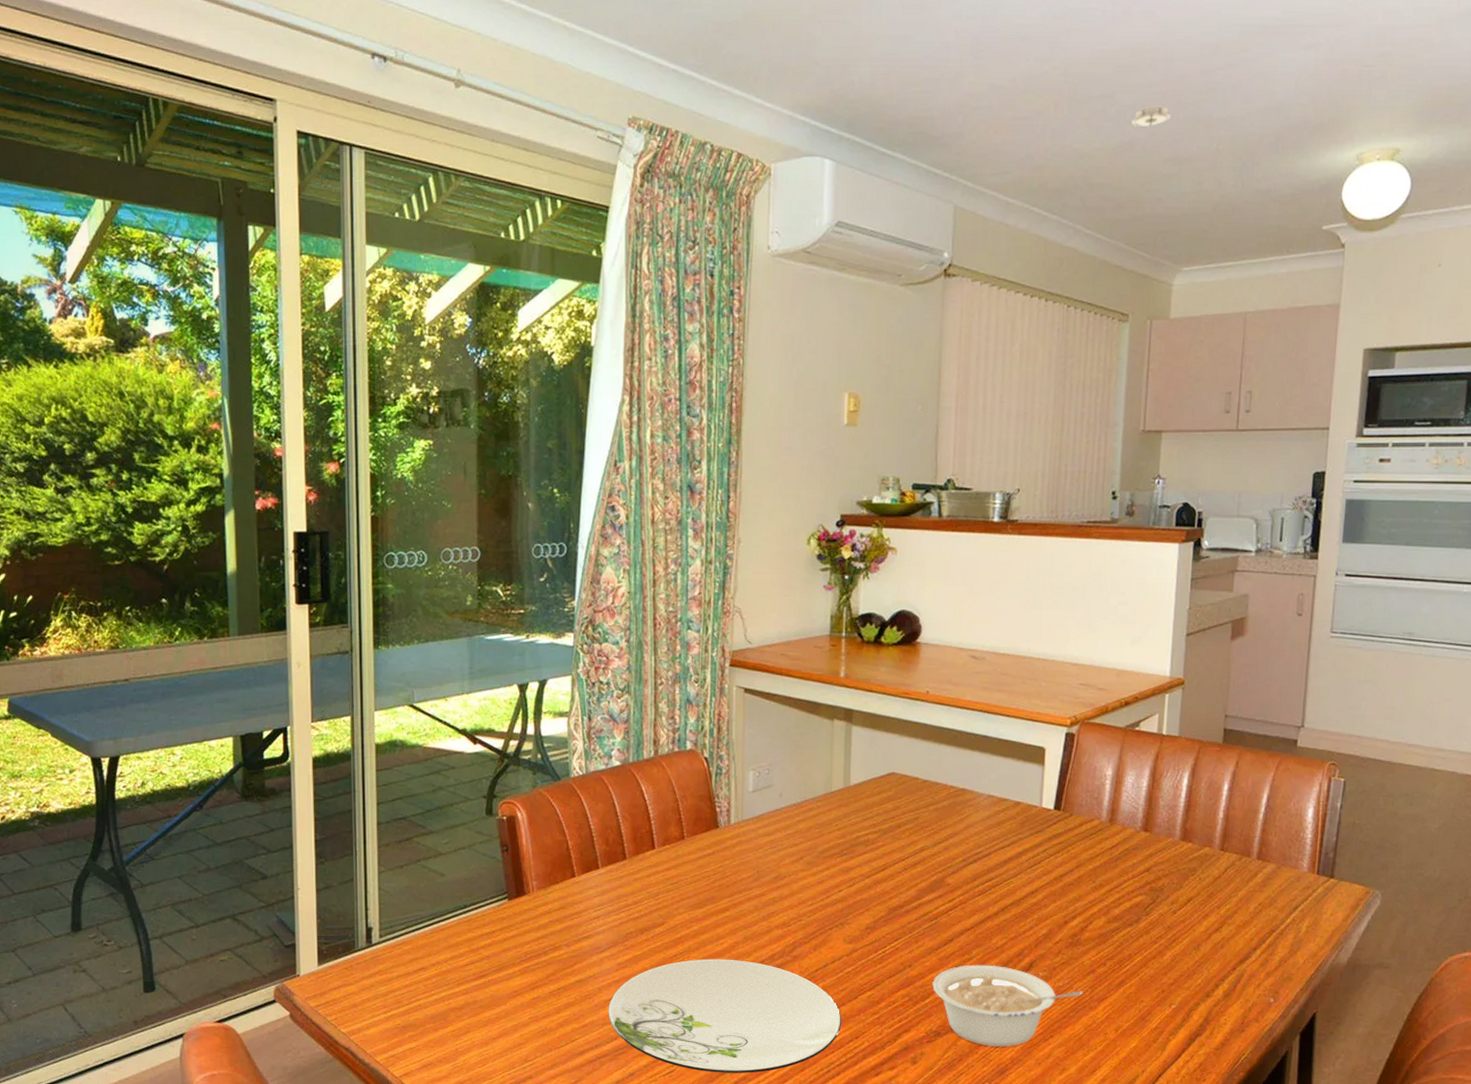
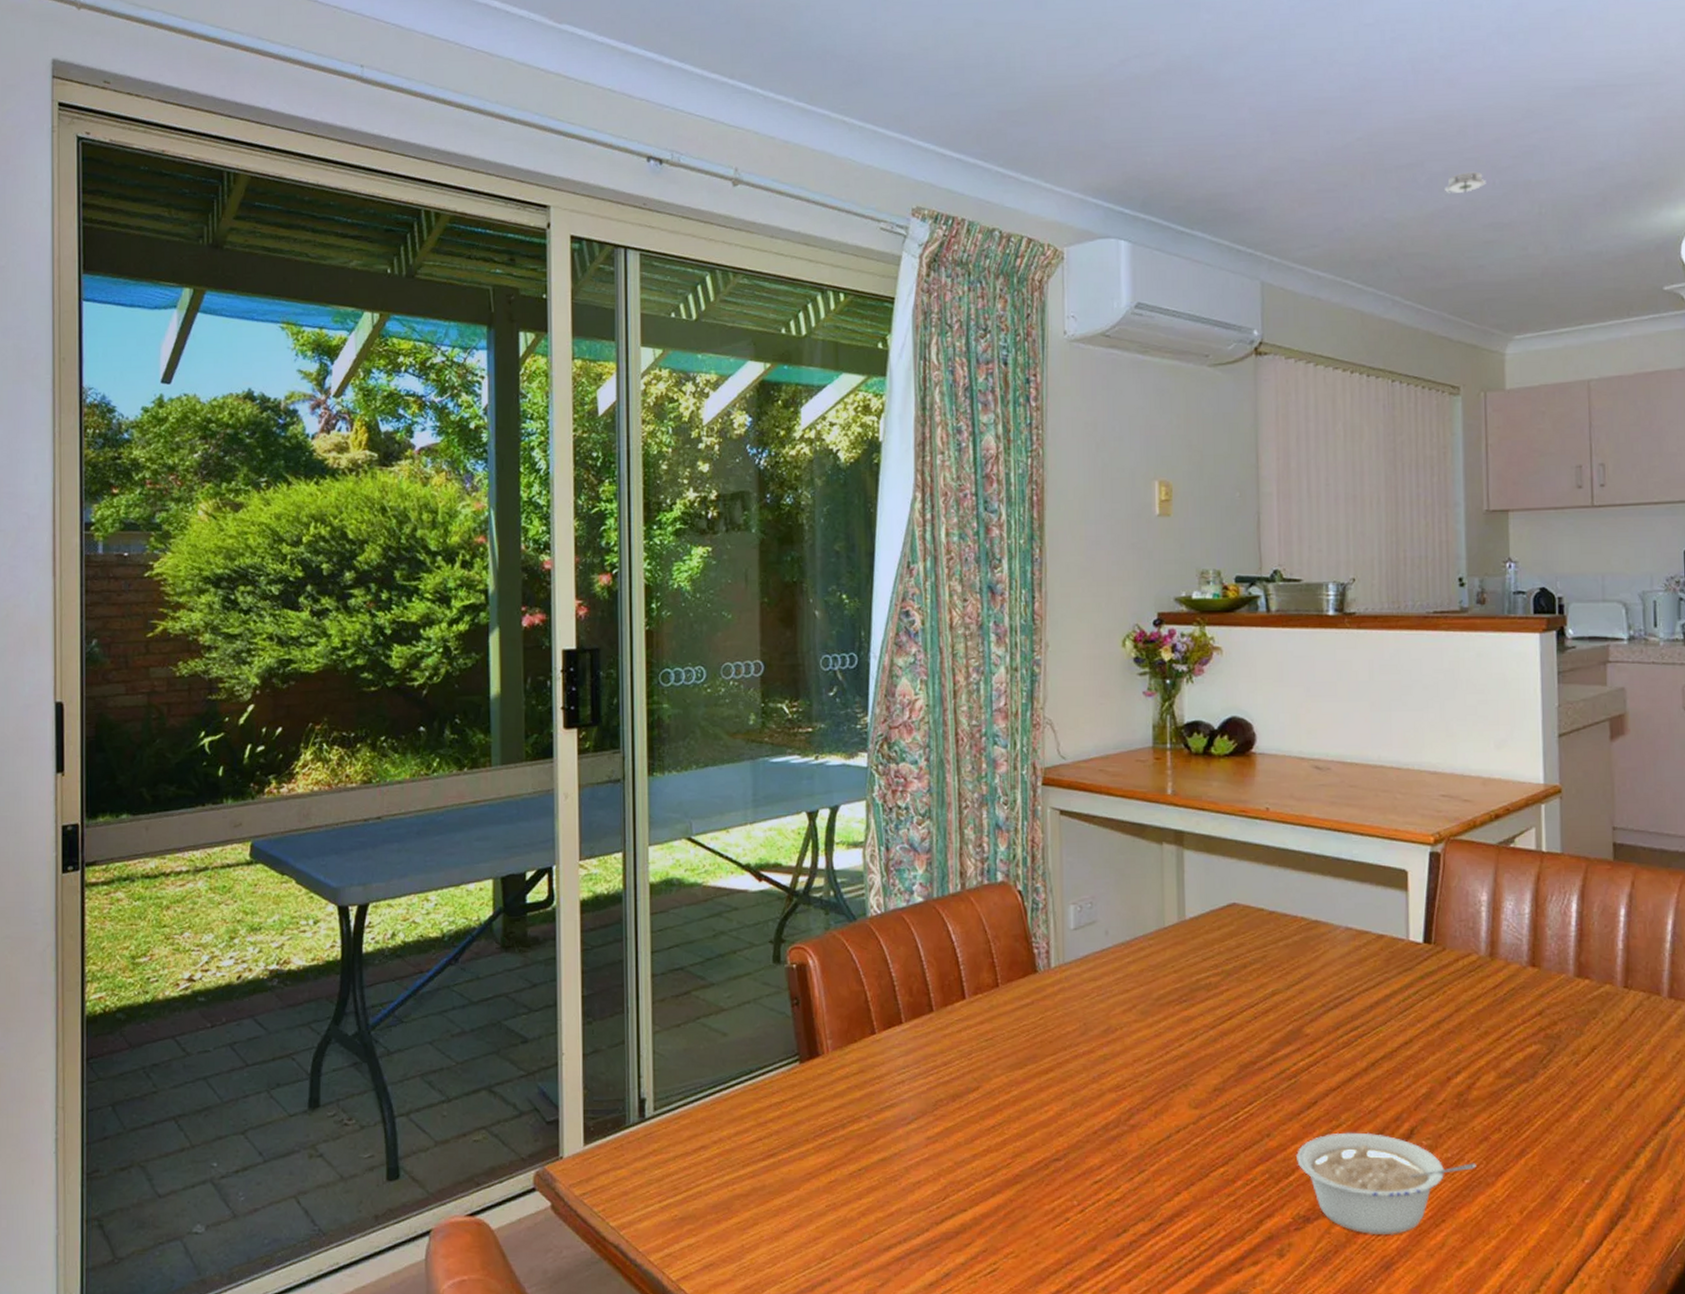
plate: present [608,959,842,1073] -> none [917,1130,1193,1272]

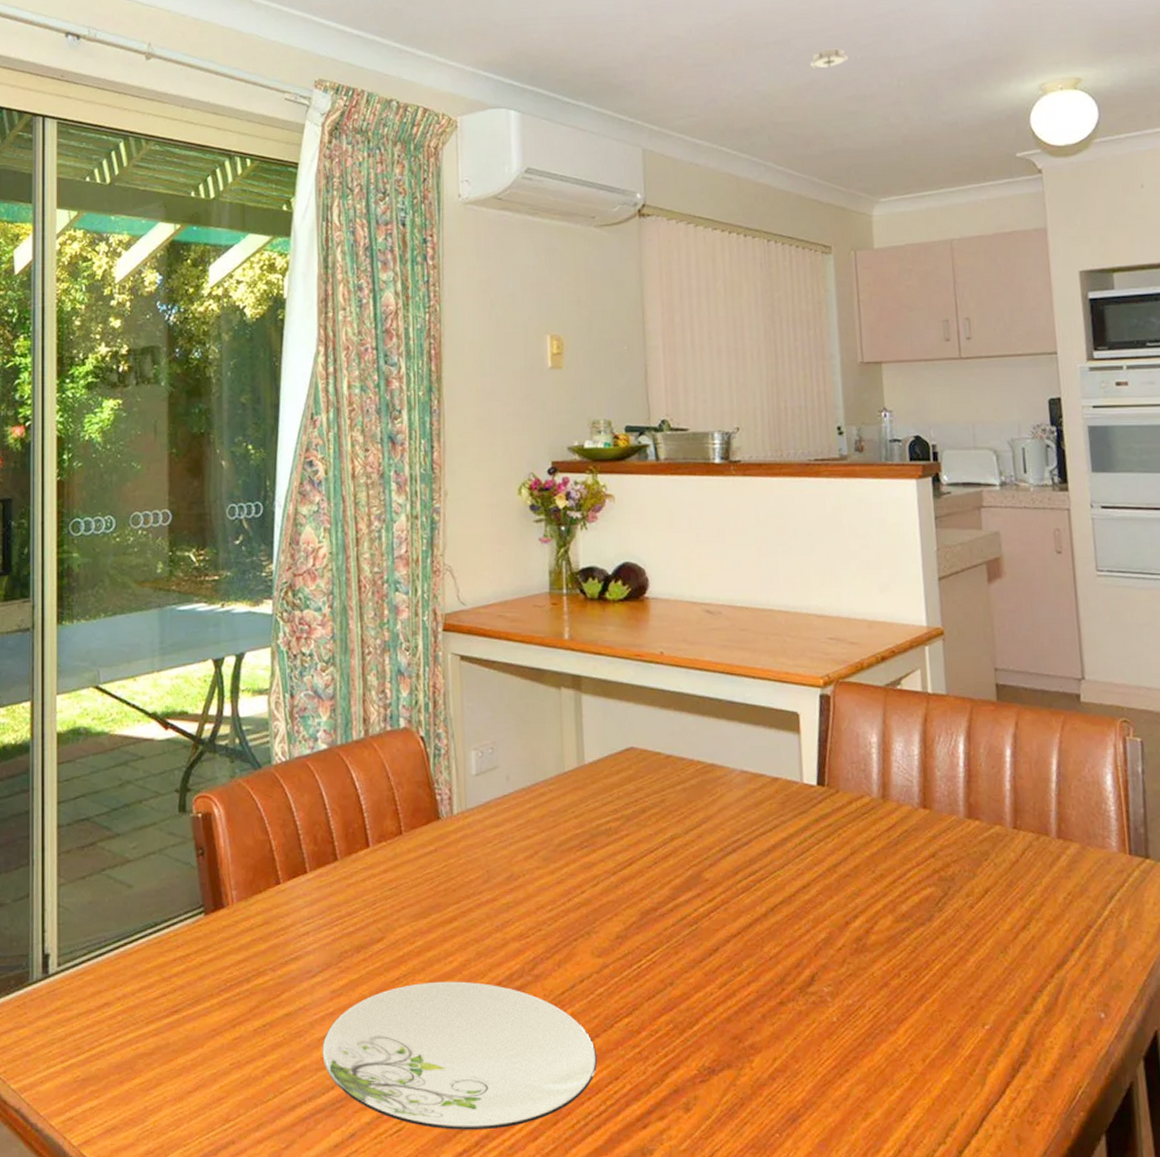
plate: none [917,1130,1193,1272] -> present [322,981,598,1130]
legume: present [1296,1132,1477,1236] -> none [700,979,878,1087]

